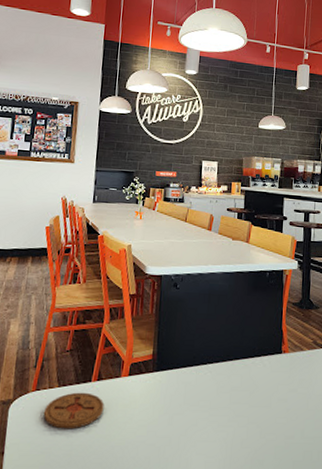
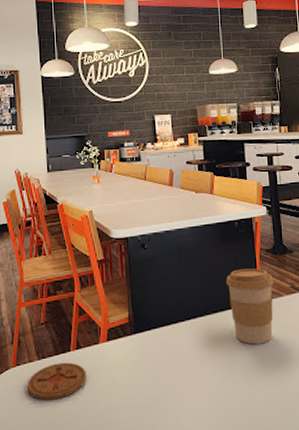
coffee cup: none [251,319,298,396] -> present [226,268,274,345]

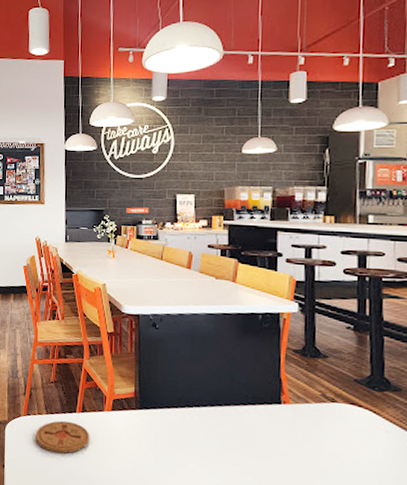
coffee cup: present [226,268,274,345] -> none [243,365,301,449]

